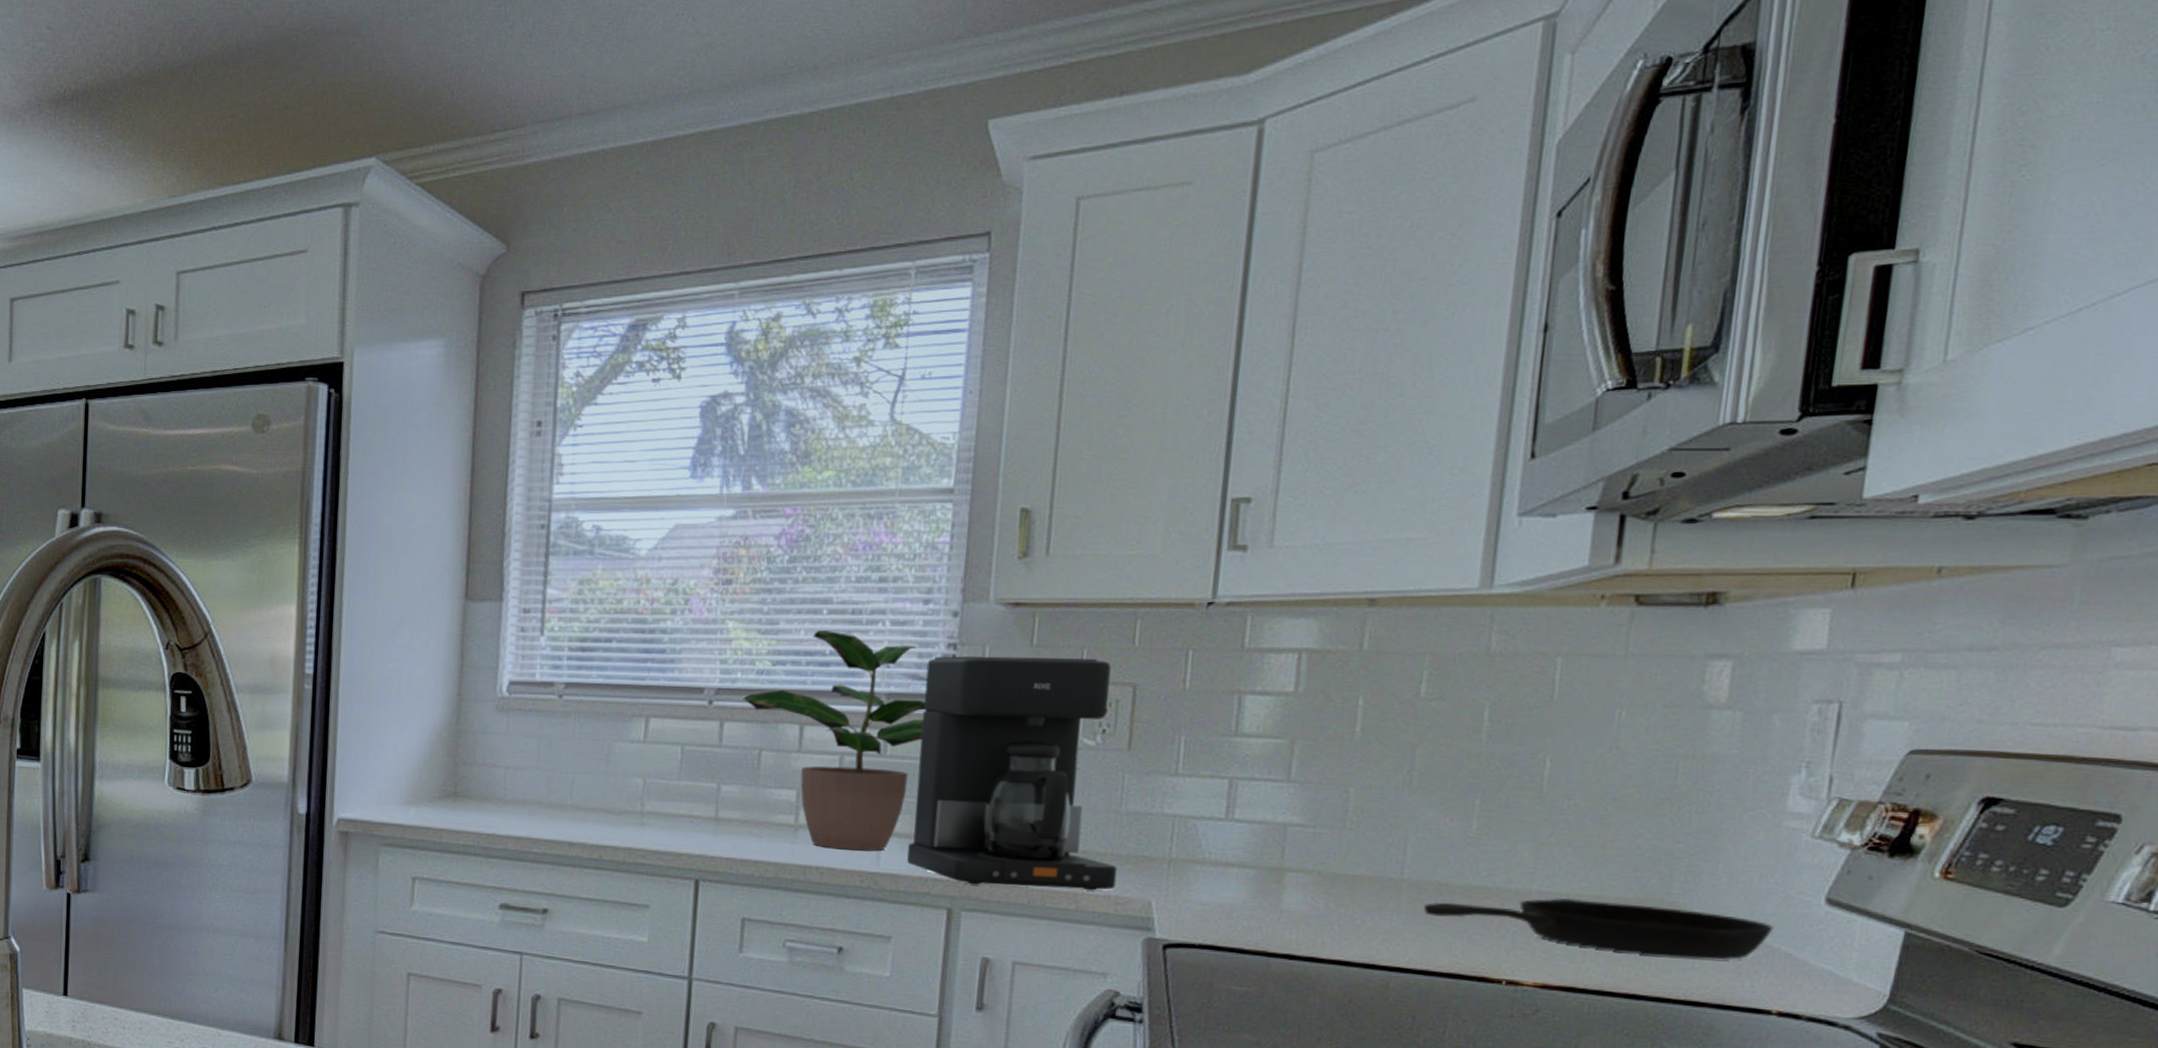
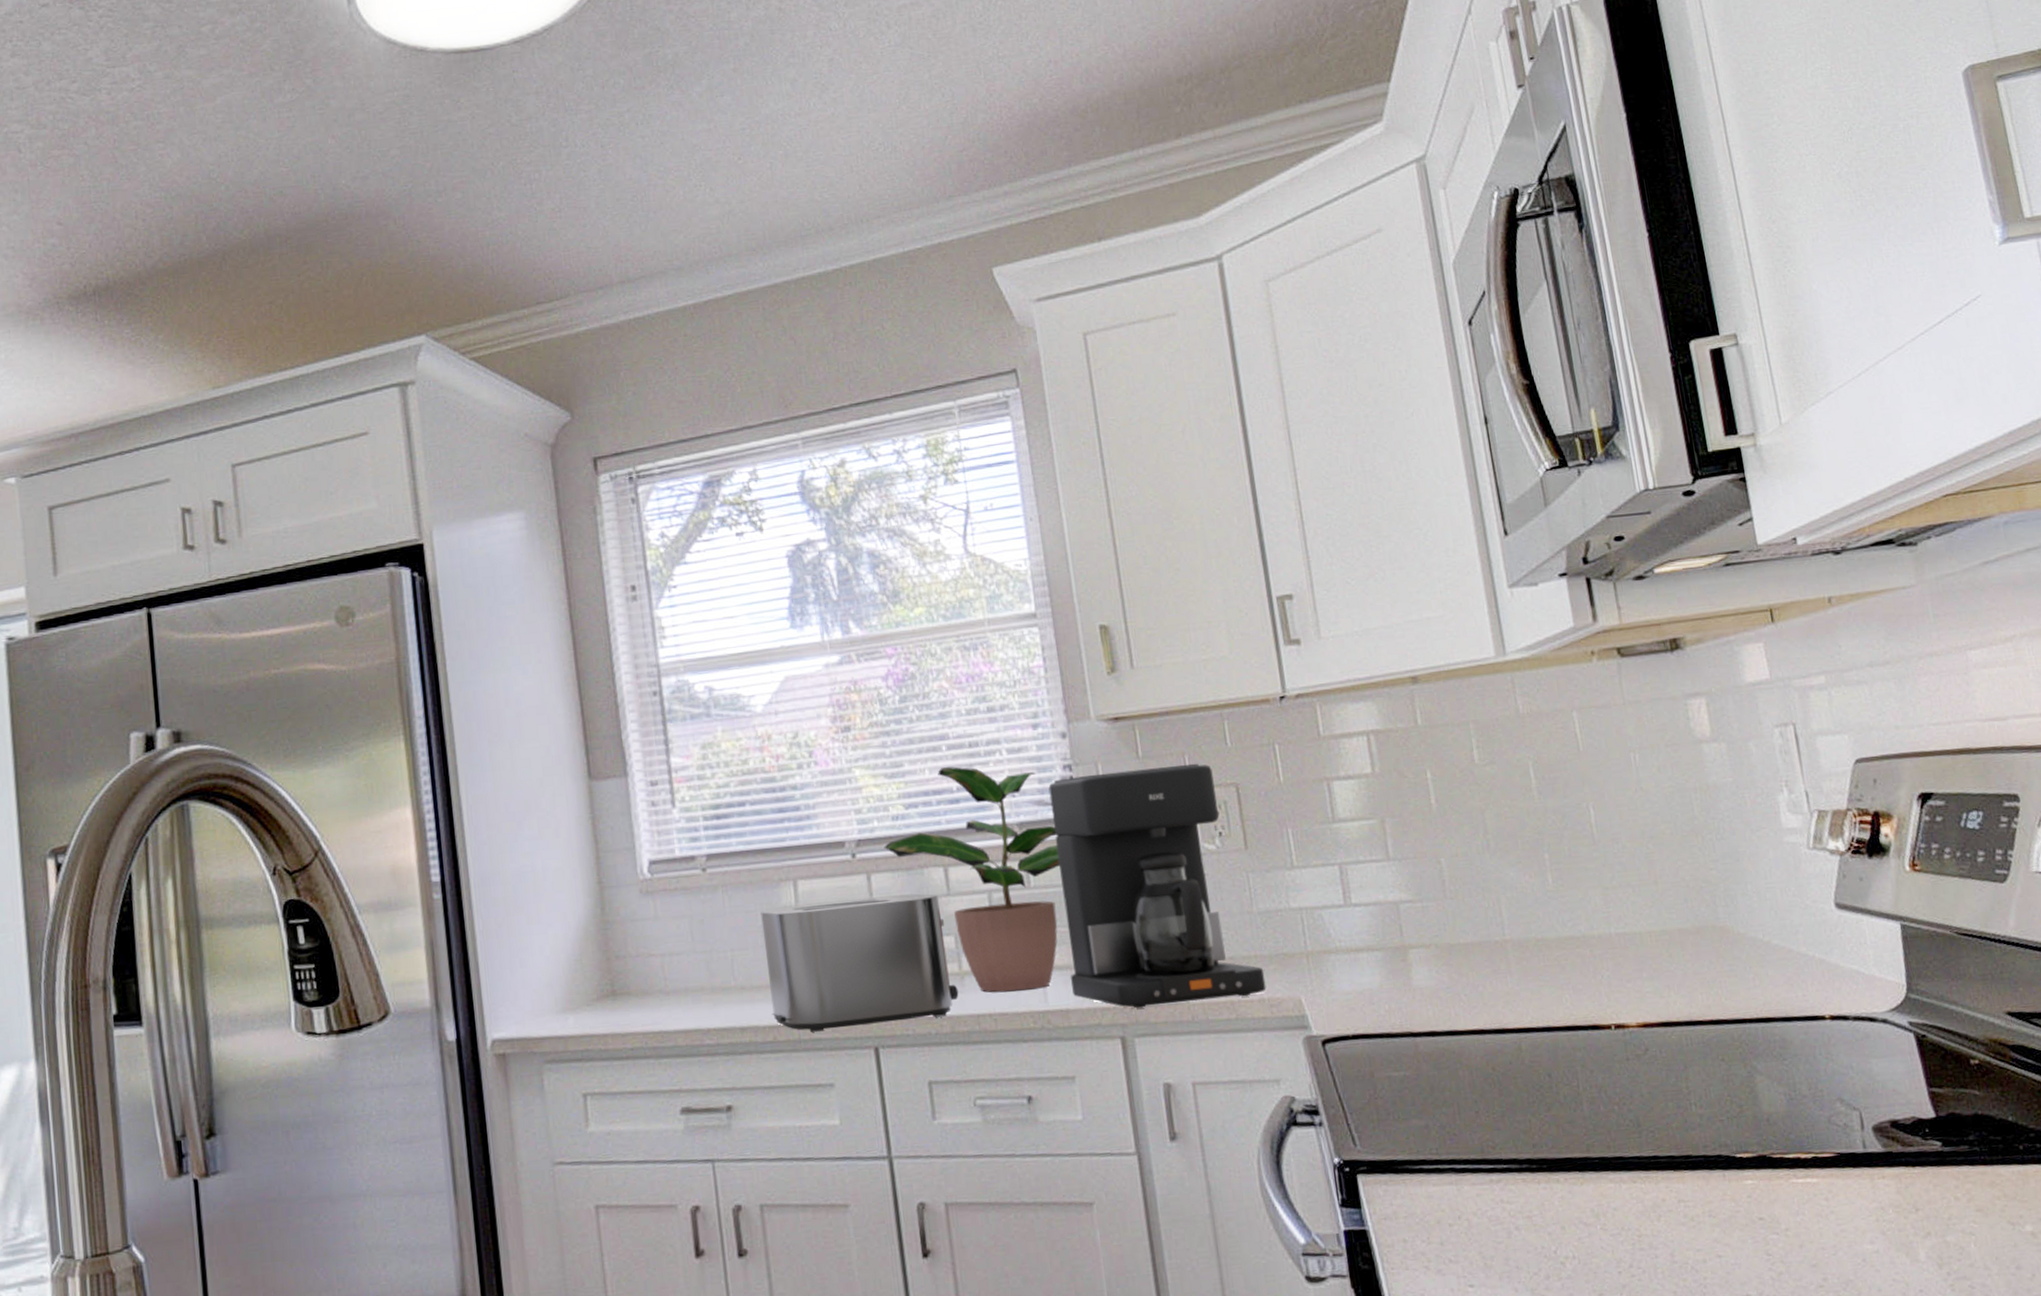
toaster: none [601,740,790,863] -> present [760,893,959,1032]
frying pan: present [1424,897,1774,960] -> none [1530,931,1805,981]

